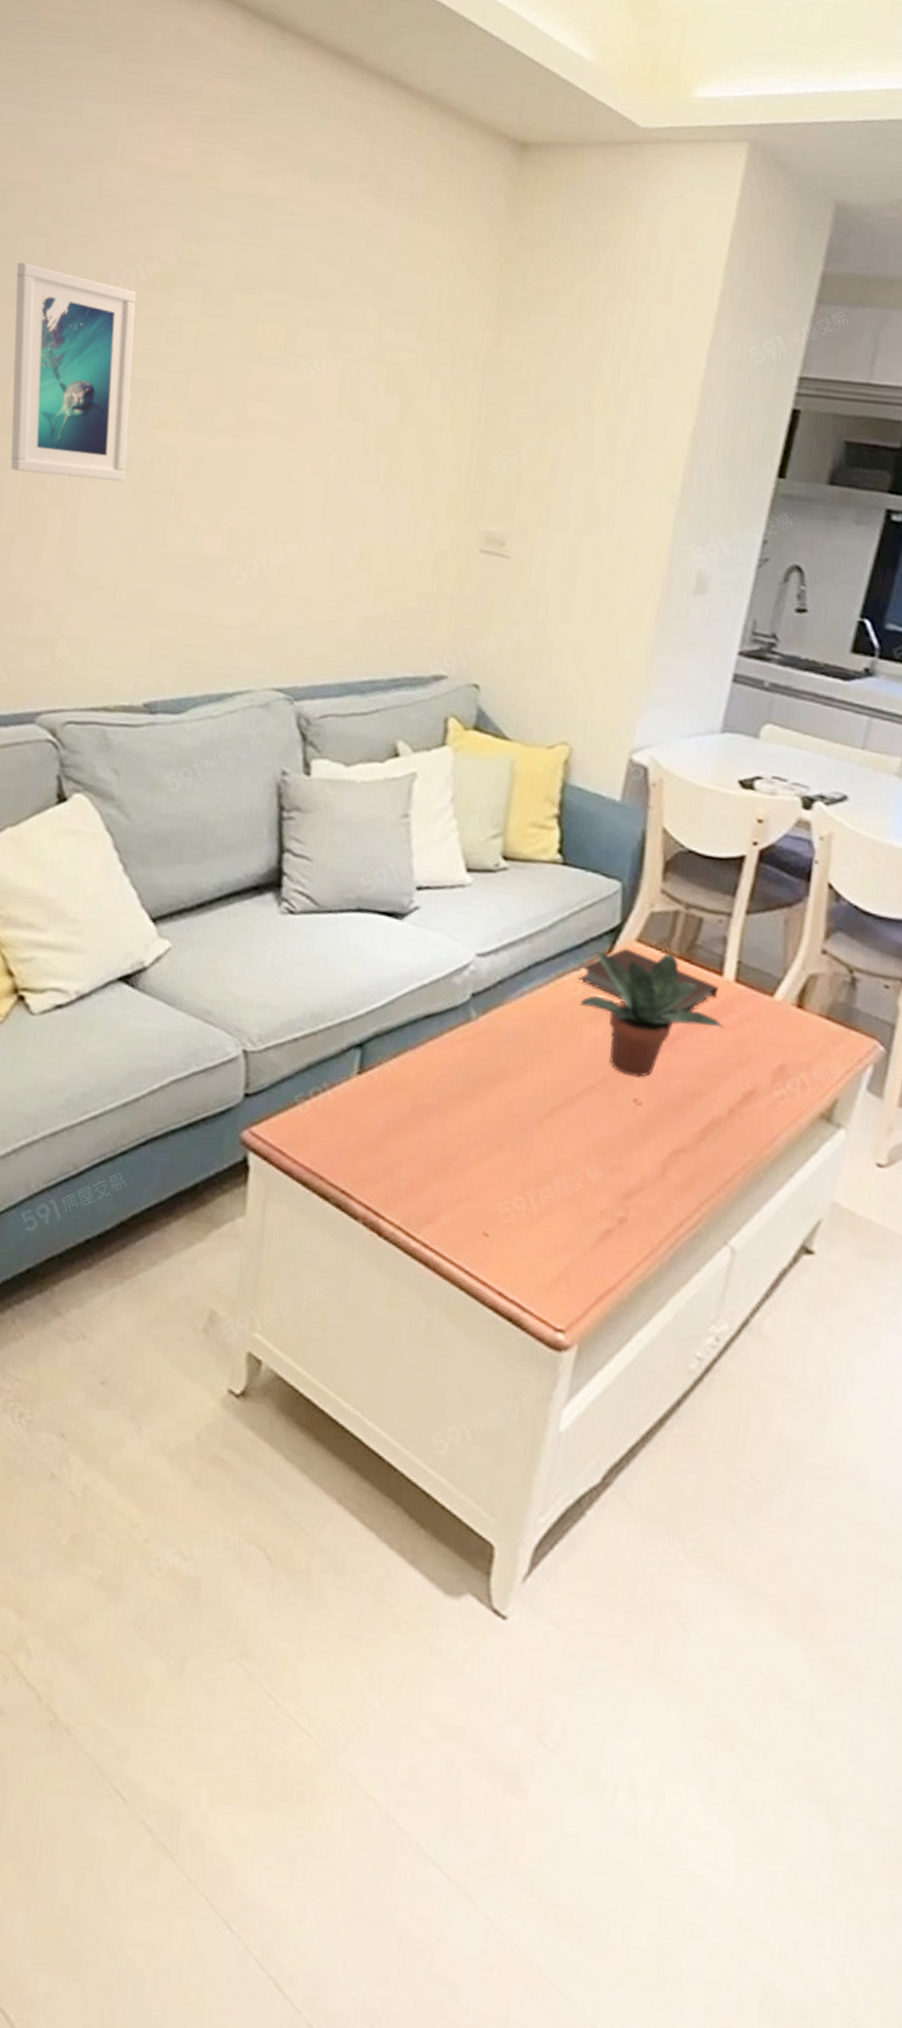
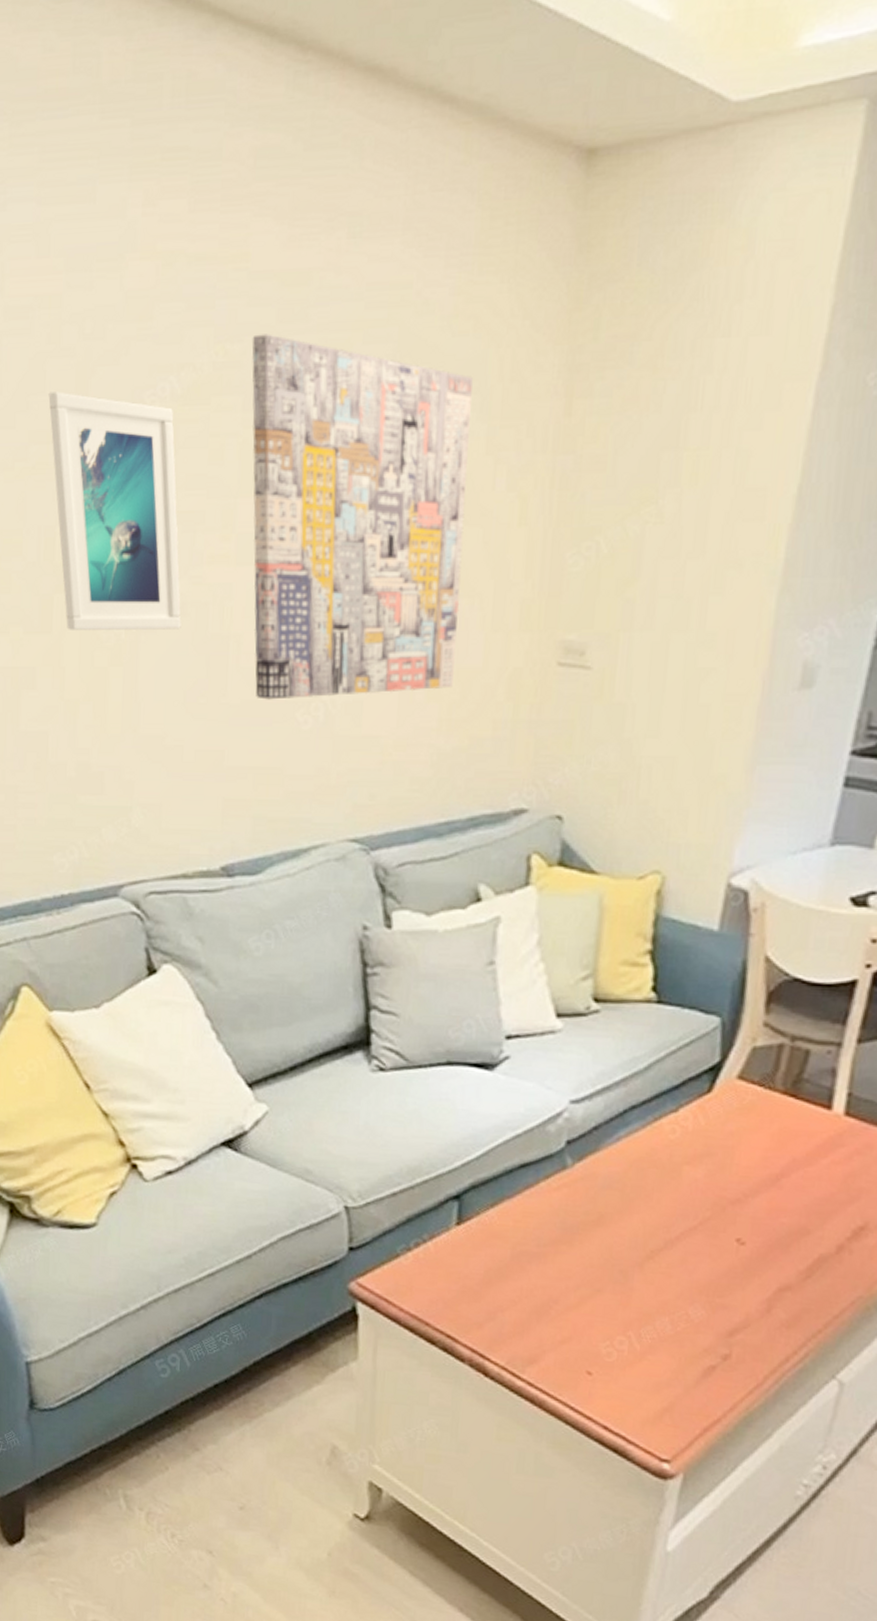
wall art: none [193,242,416,561] -> present [252,334,474,700]
notebook: present [579,948,719,1012] -> none [677,1086,827,1149]
potted plant: present [579,951,725,1078] -> none [678,1089,833,1217]

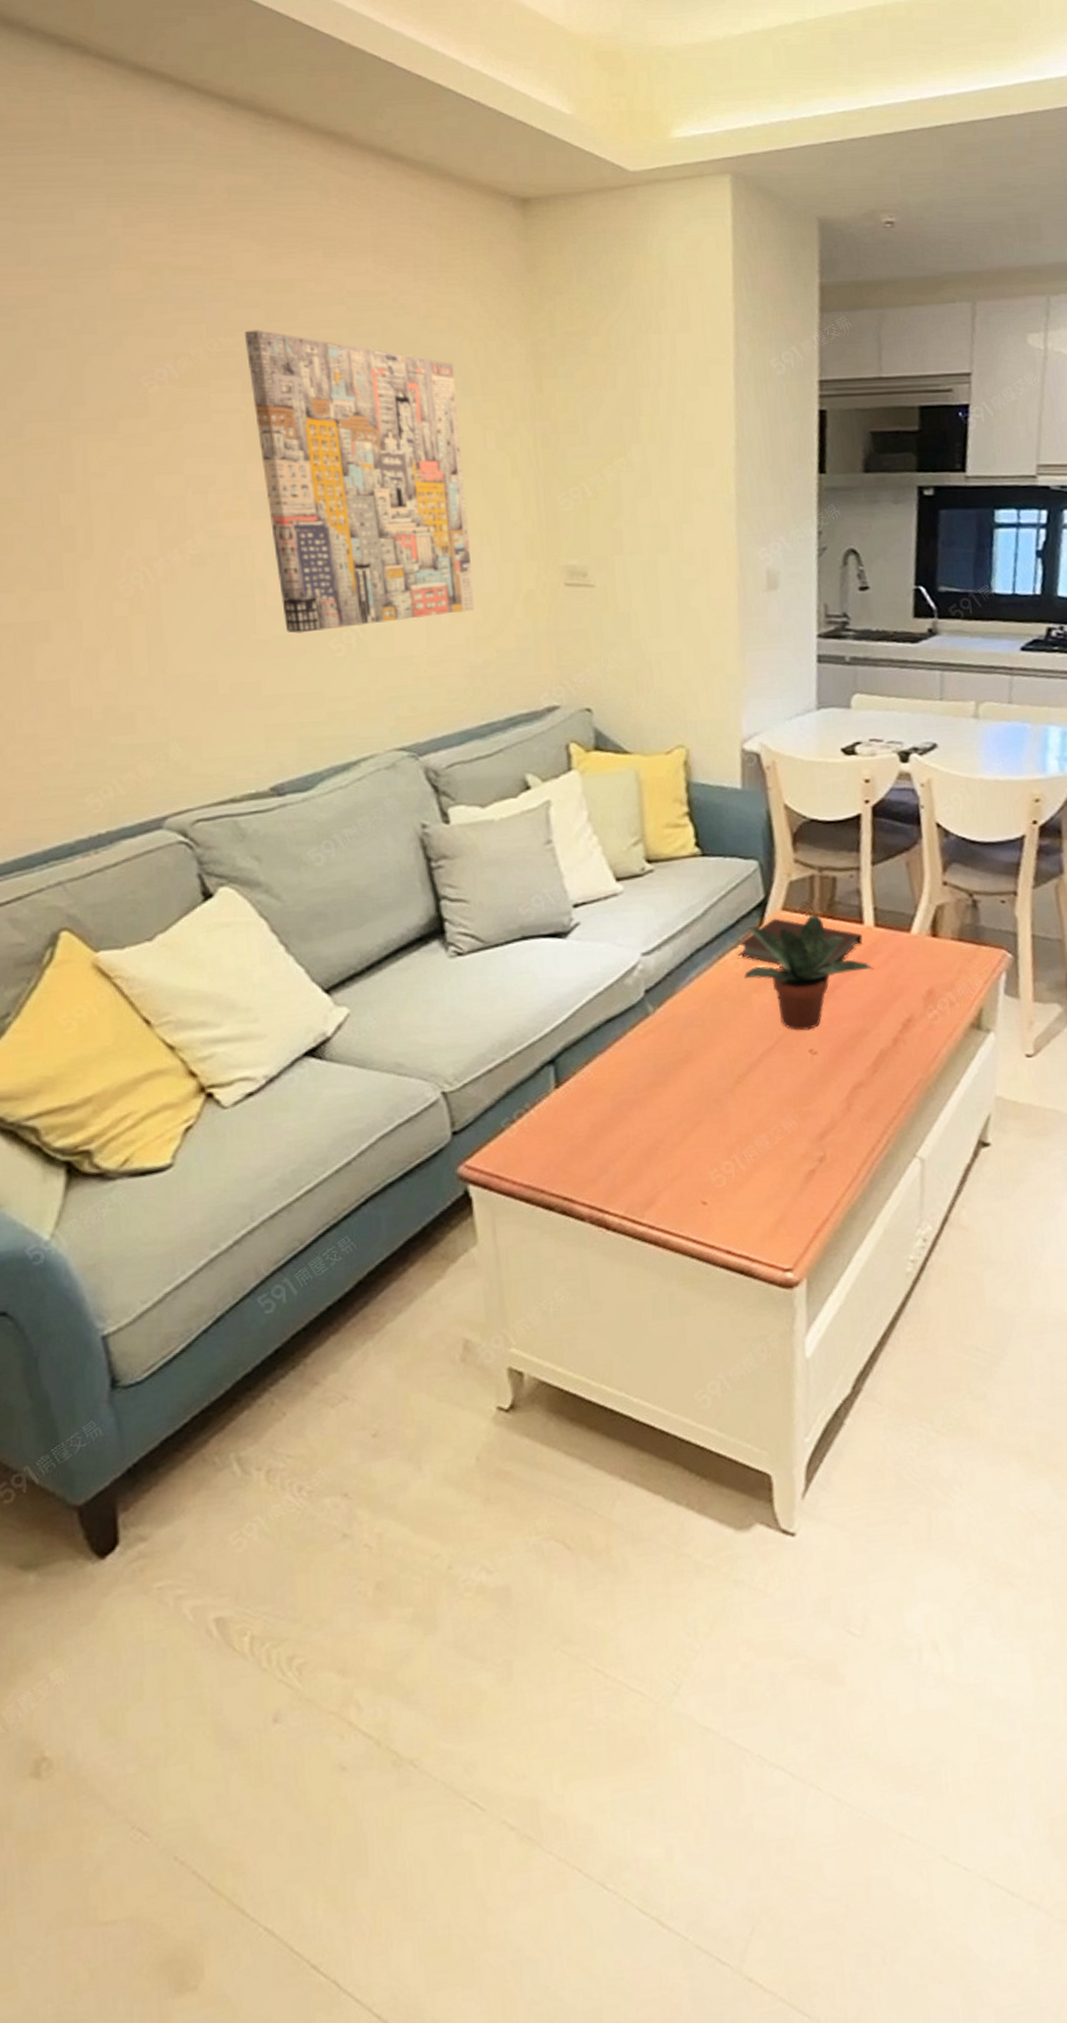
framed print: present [48,391,182,630] -> none [40,377,203,585]
notebook: none [677,1086,827,1149] -> present [737,918,863,966]
potted plant: none [678,1089,833,1217] -> present [743,914,875,1031]

